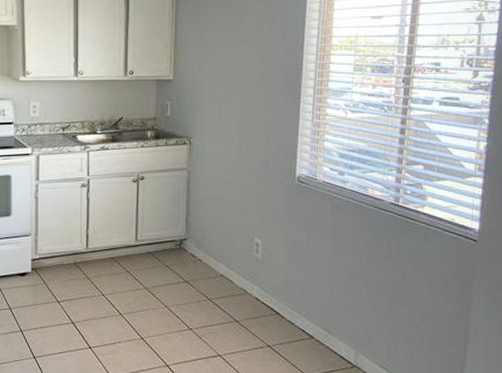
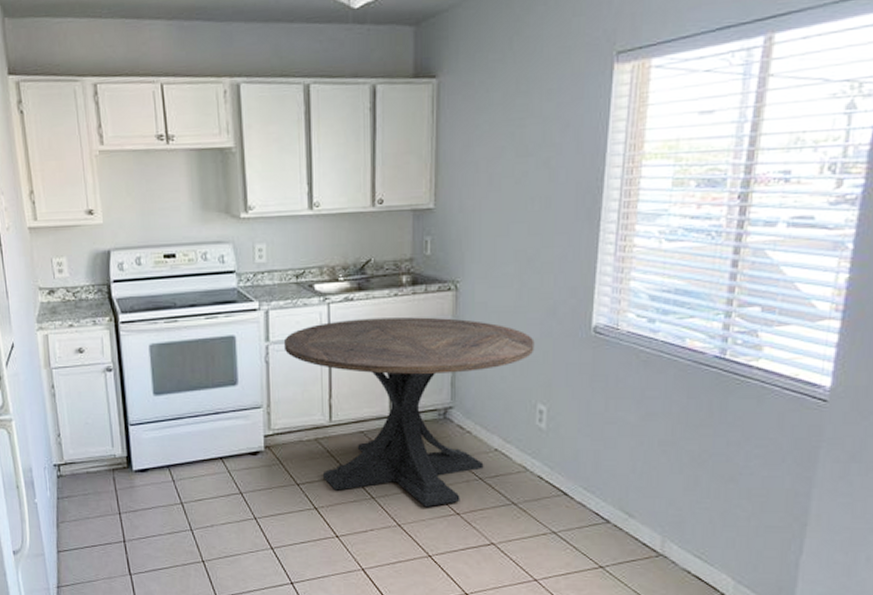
round table: none [50,164,252,323] -> present [283,317,535,507]

